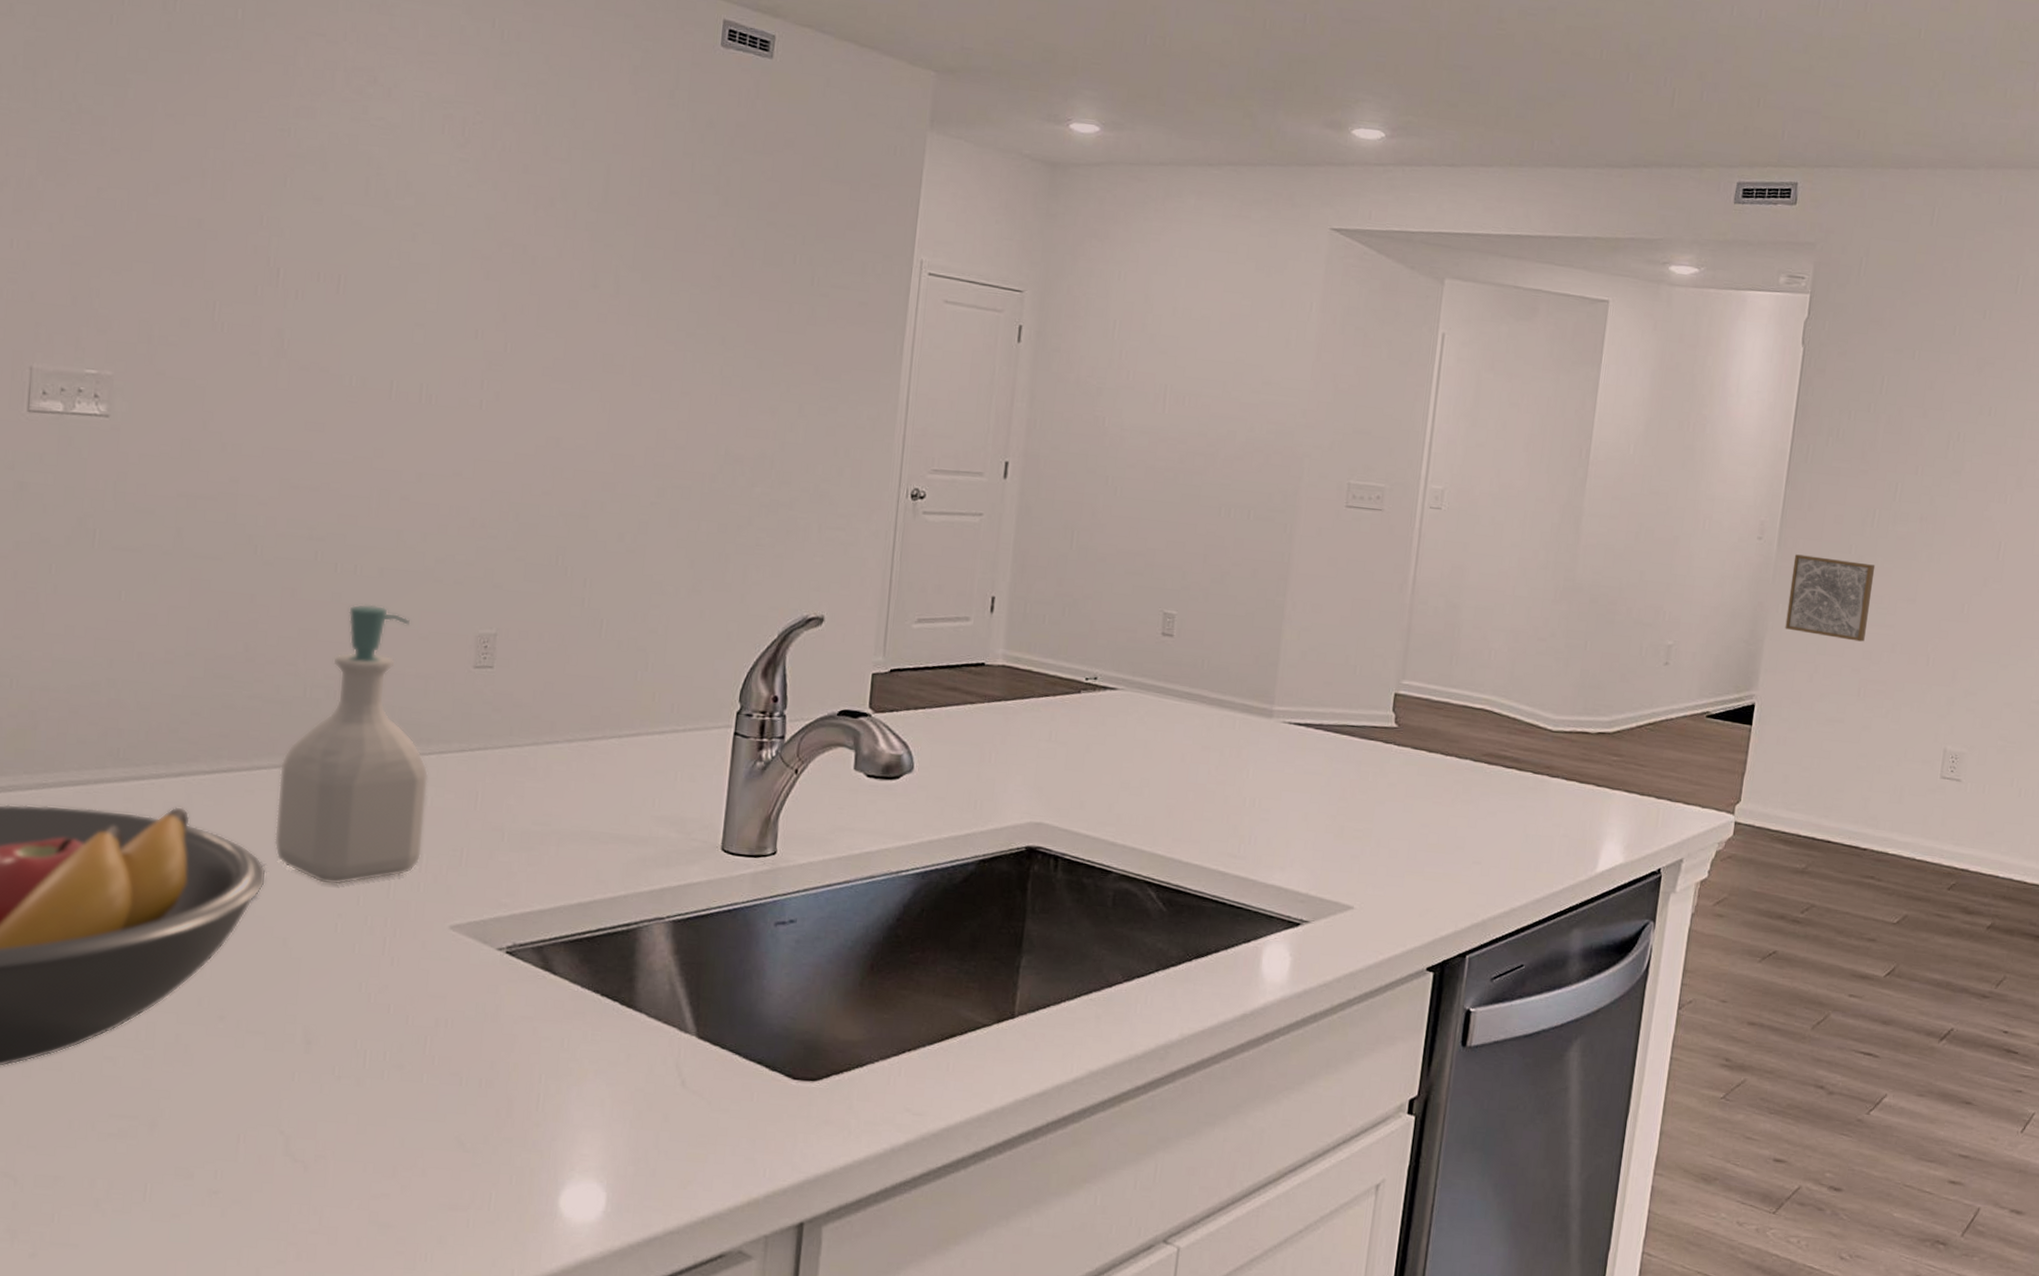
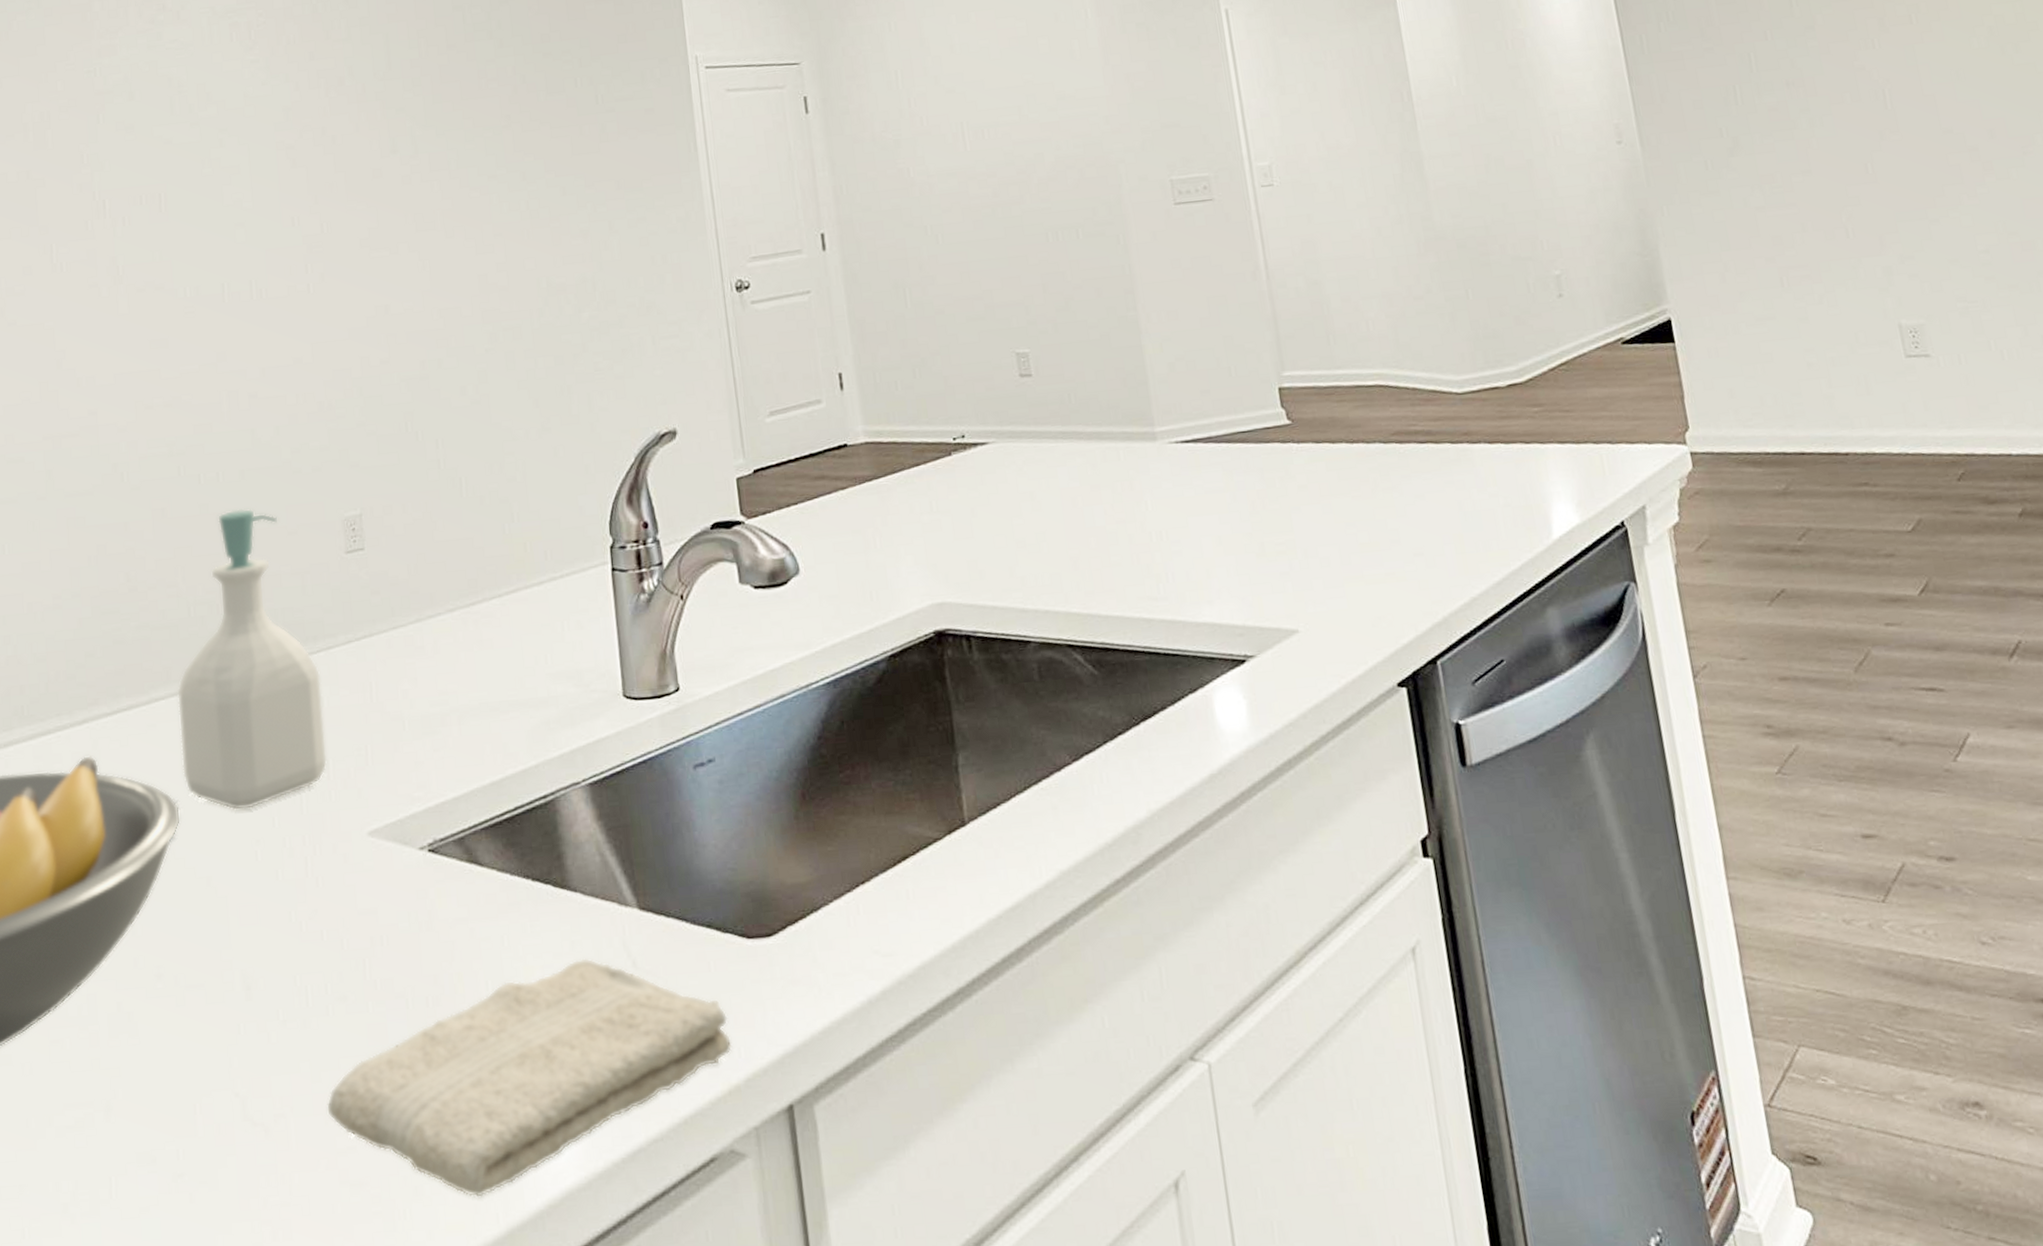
washcloth: none [366,1070,760,1254] -> present [326,958,733,1198]
wall art: present [1785,554,1876,642] -> none [1662,143,1769,232]

